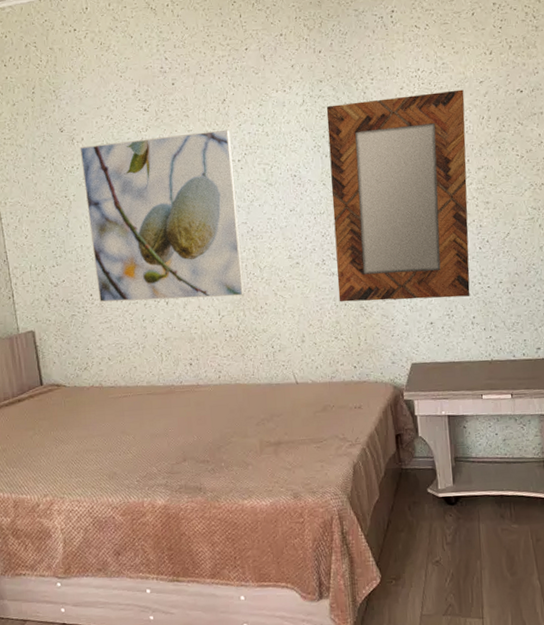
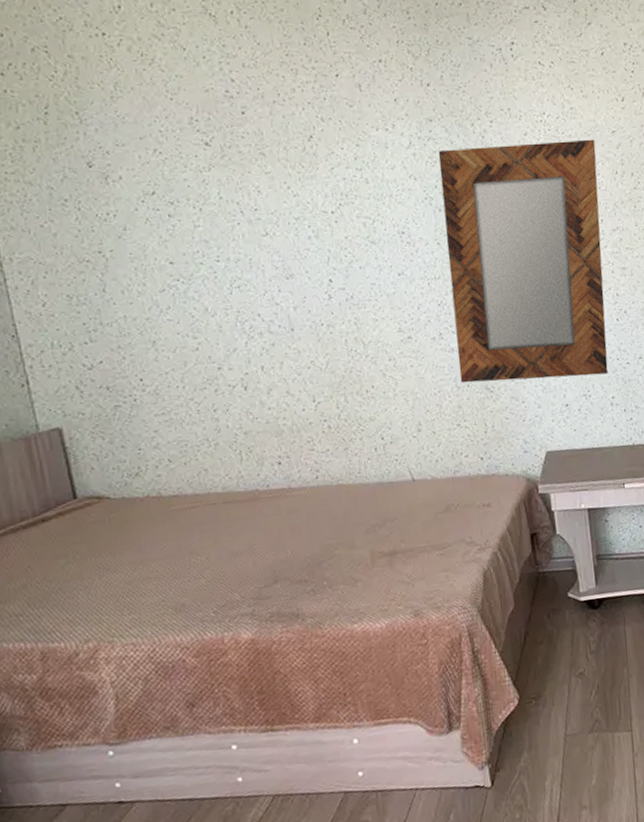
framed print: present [80,129,245,303] -> none [117,173,345,389]

